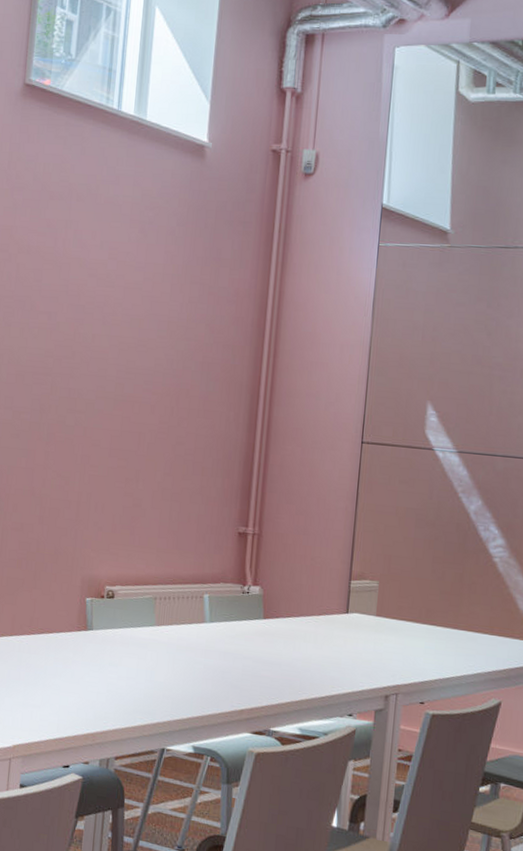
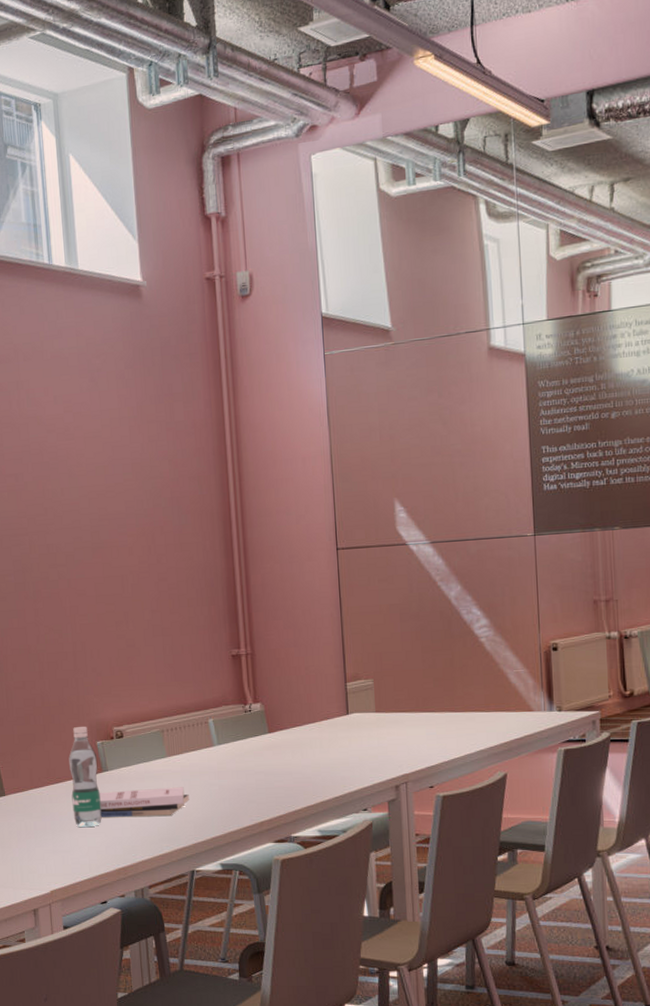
bottle: none [49,579,85,686] -> present [68,727,102,828]
books: none [77,650,172,687] -> present [99,787,189,817]

